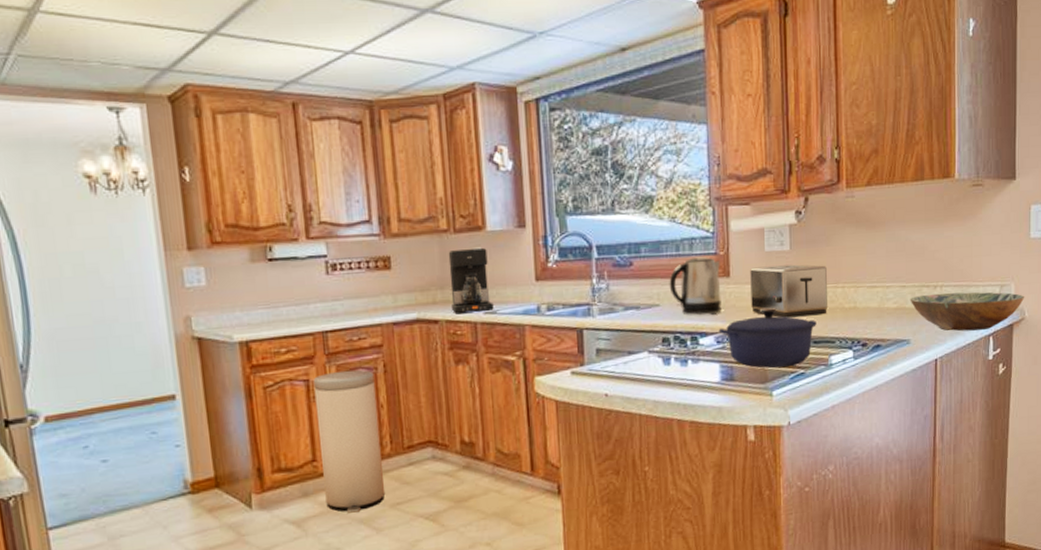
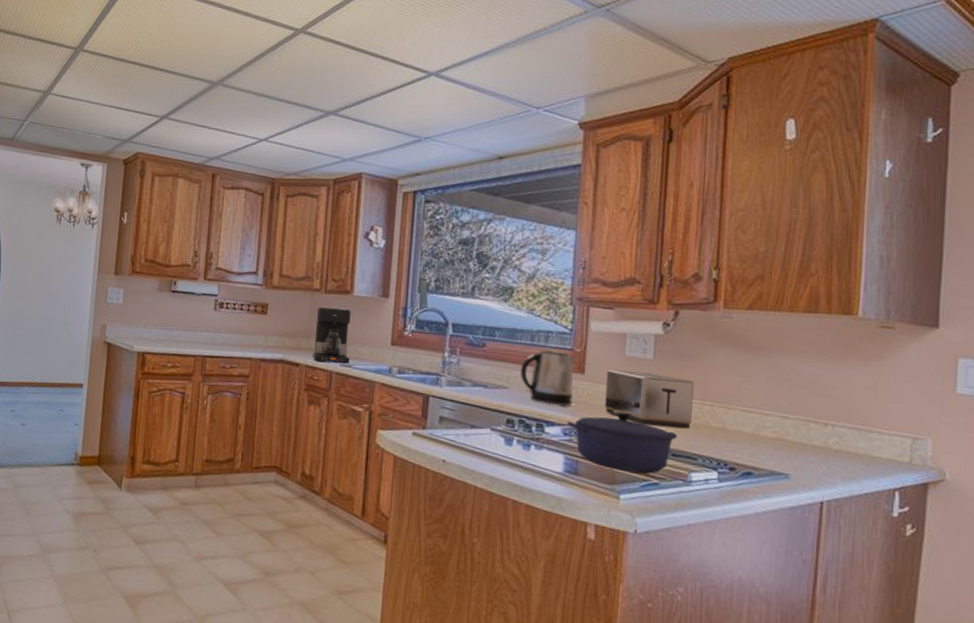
pedal bin: present [313,369,386,513] -> none [180,390,238,514]
bowl: present [909,292,1025,332] -> none [792,430,946,484]

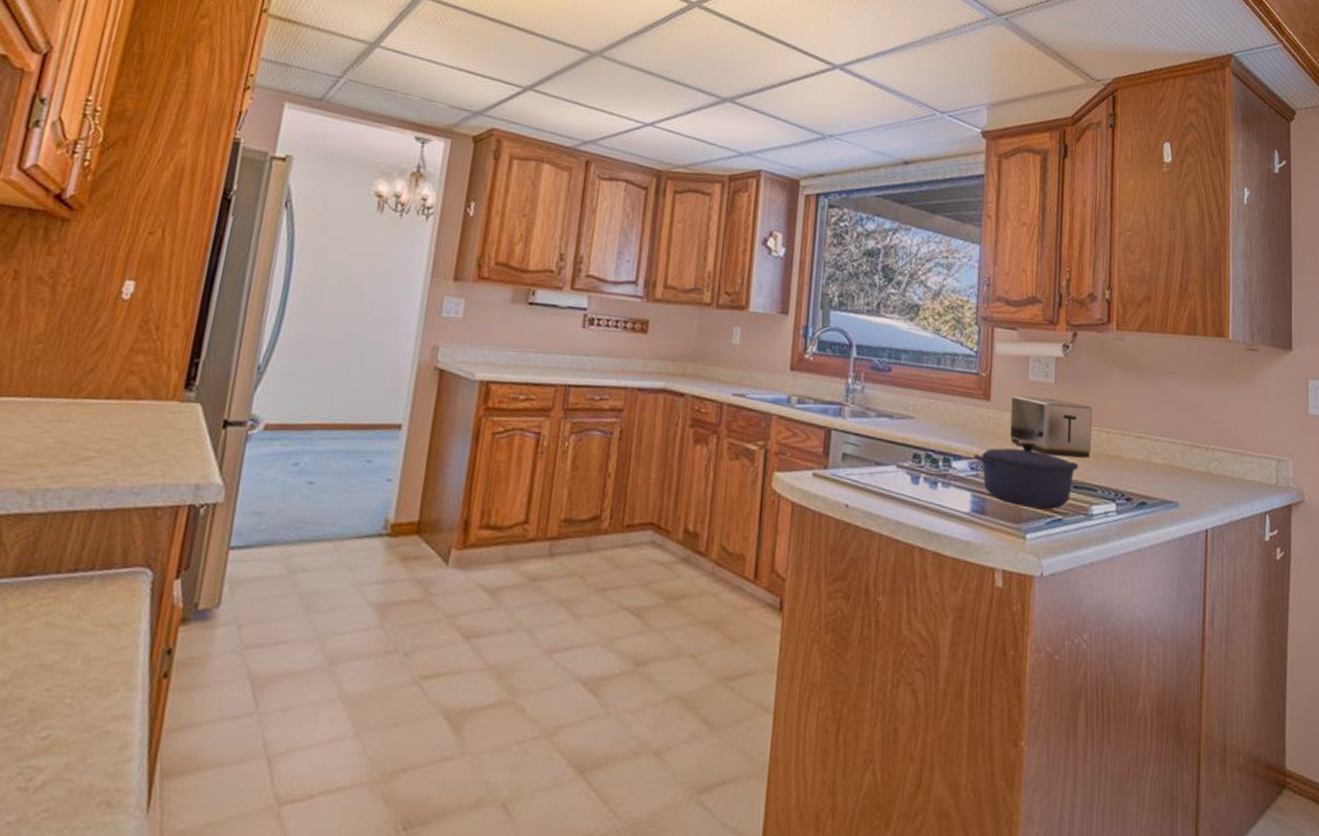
coffee maker: present [313,307,351,365] -> none [701,325,746,394]
kettle: present [520,349,575,406] -> none [926,373,981,437]

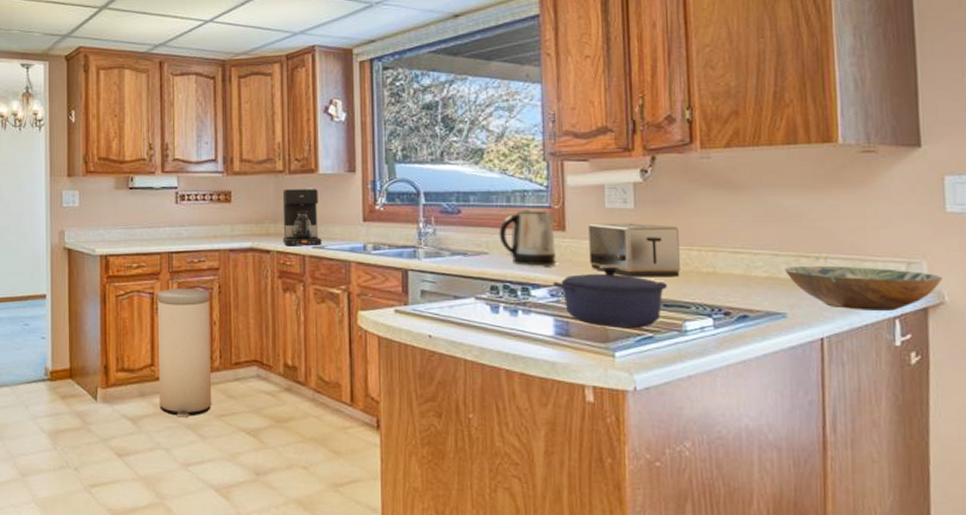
pedal bin: none [527,429,608,591] -> present [157,288,212,418]
coffee maker: none [701,325,746,394] -> present [282,189,322,247]
kettle: none [926,373,981,437] -> present [499,208,556,267]
bowl: none [1179,455,1304,507] -> present [784,265,943,312]

